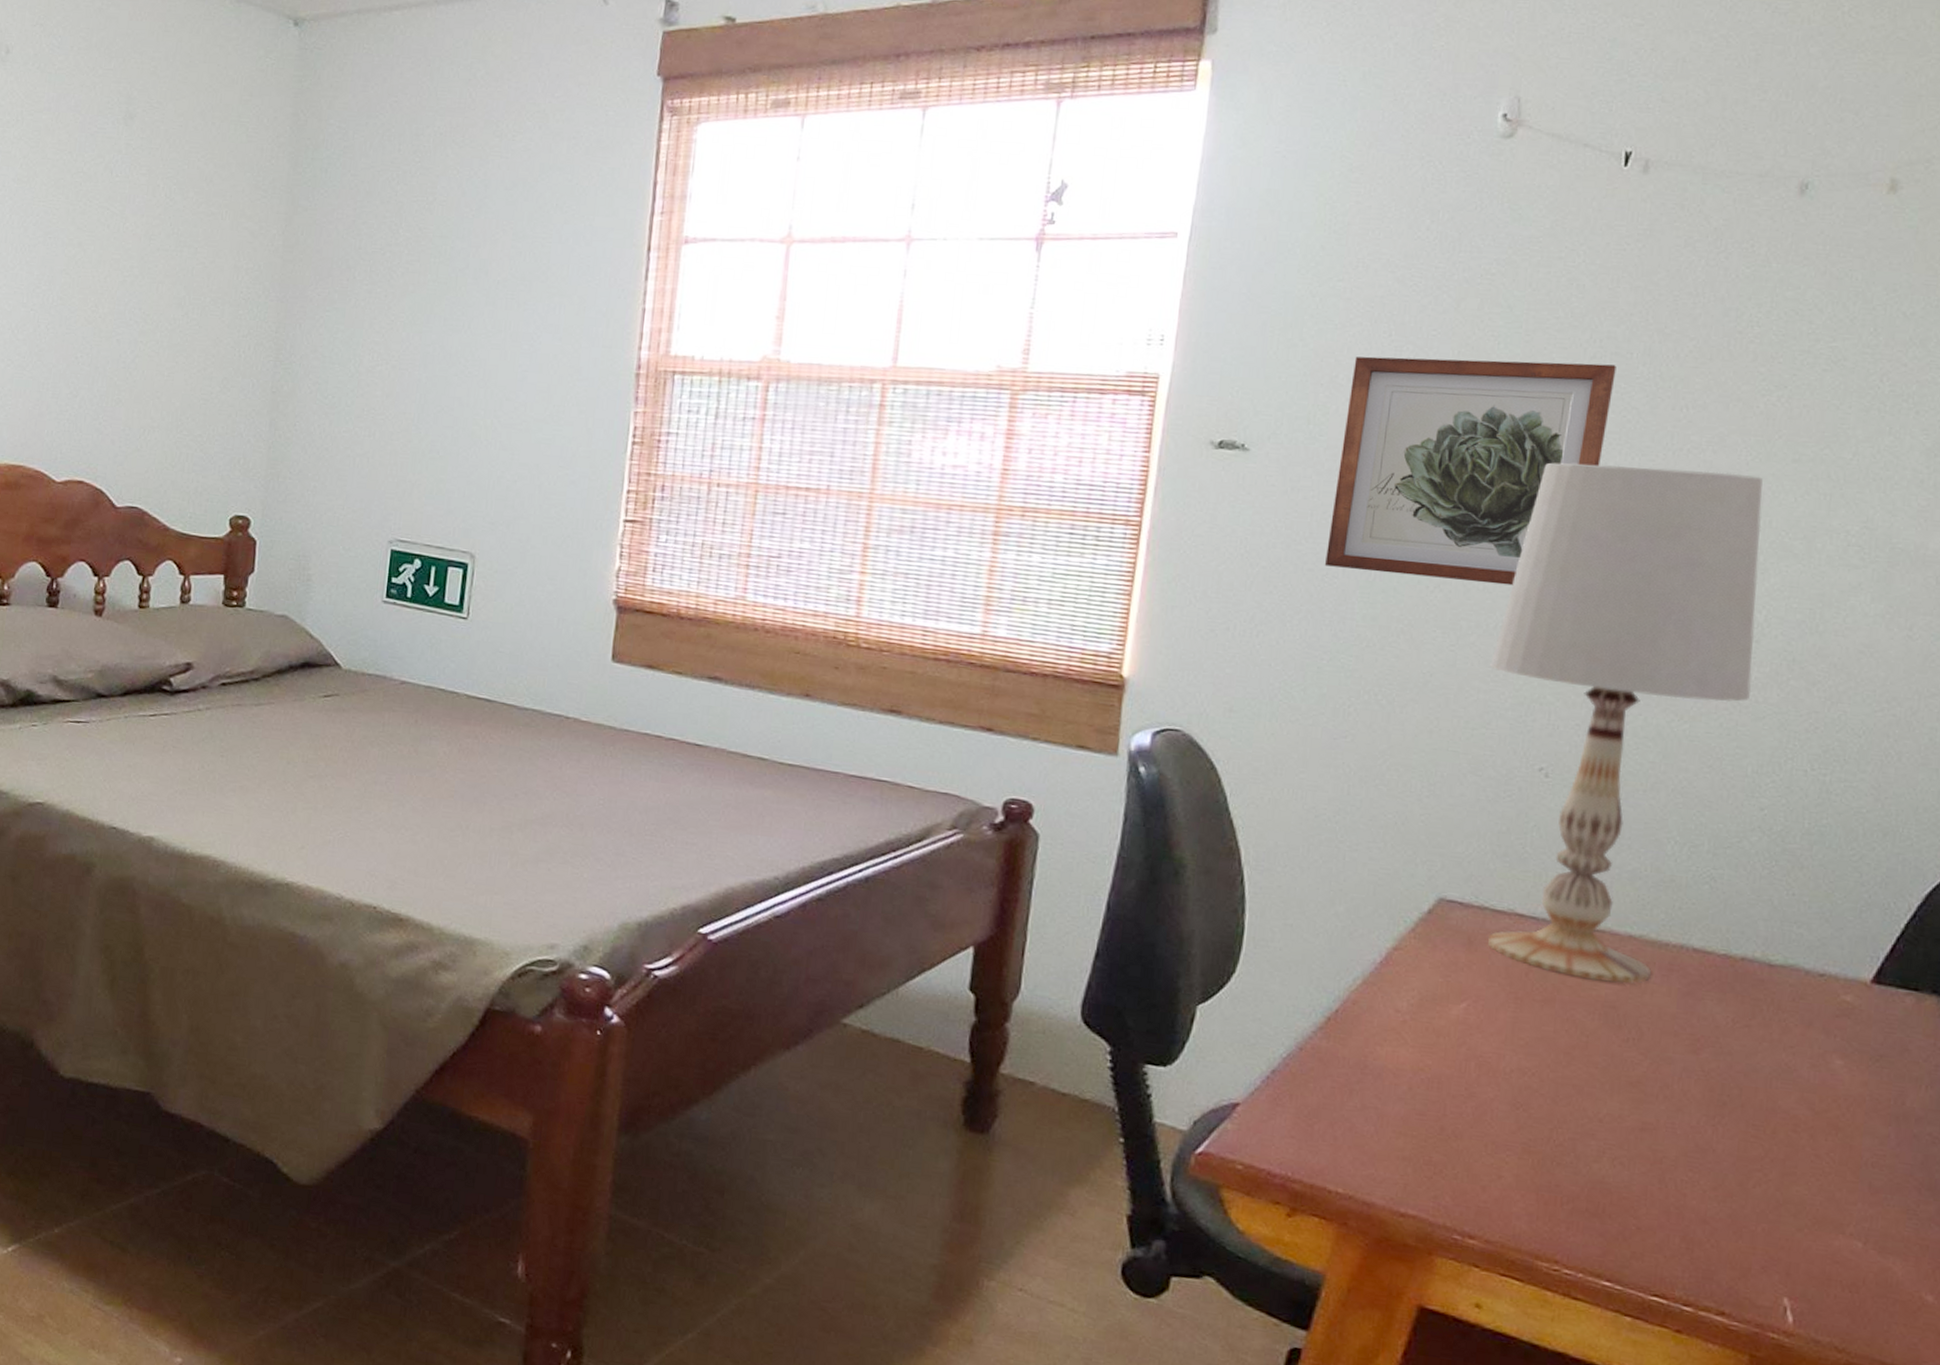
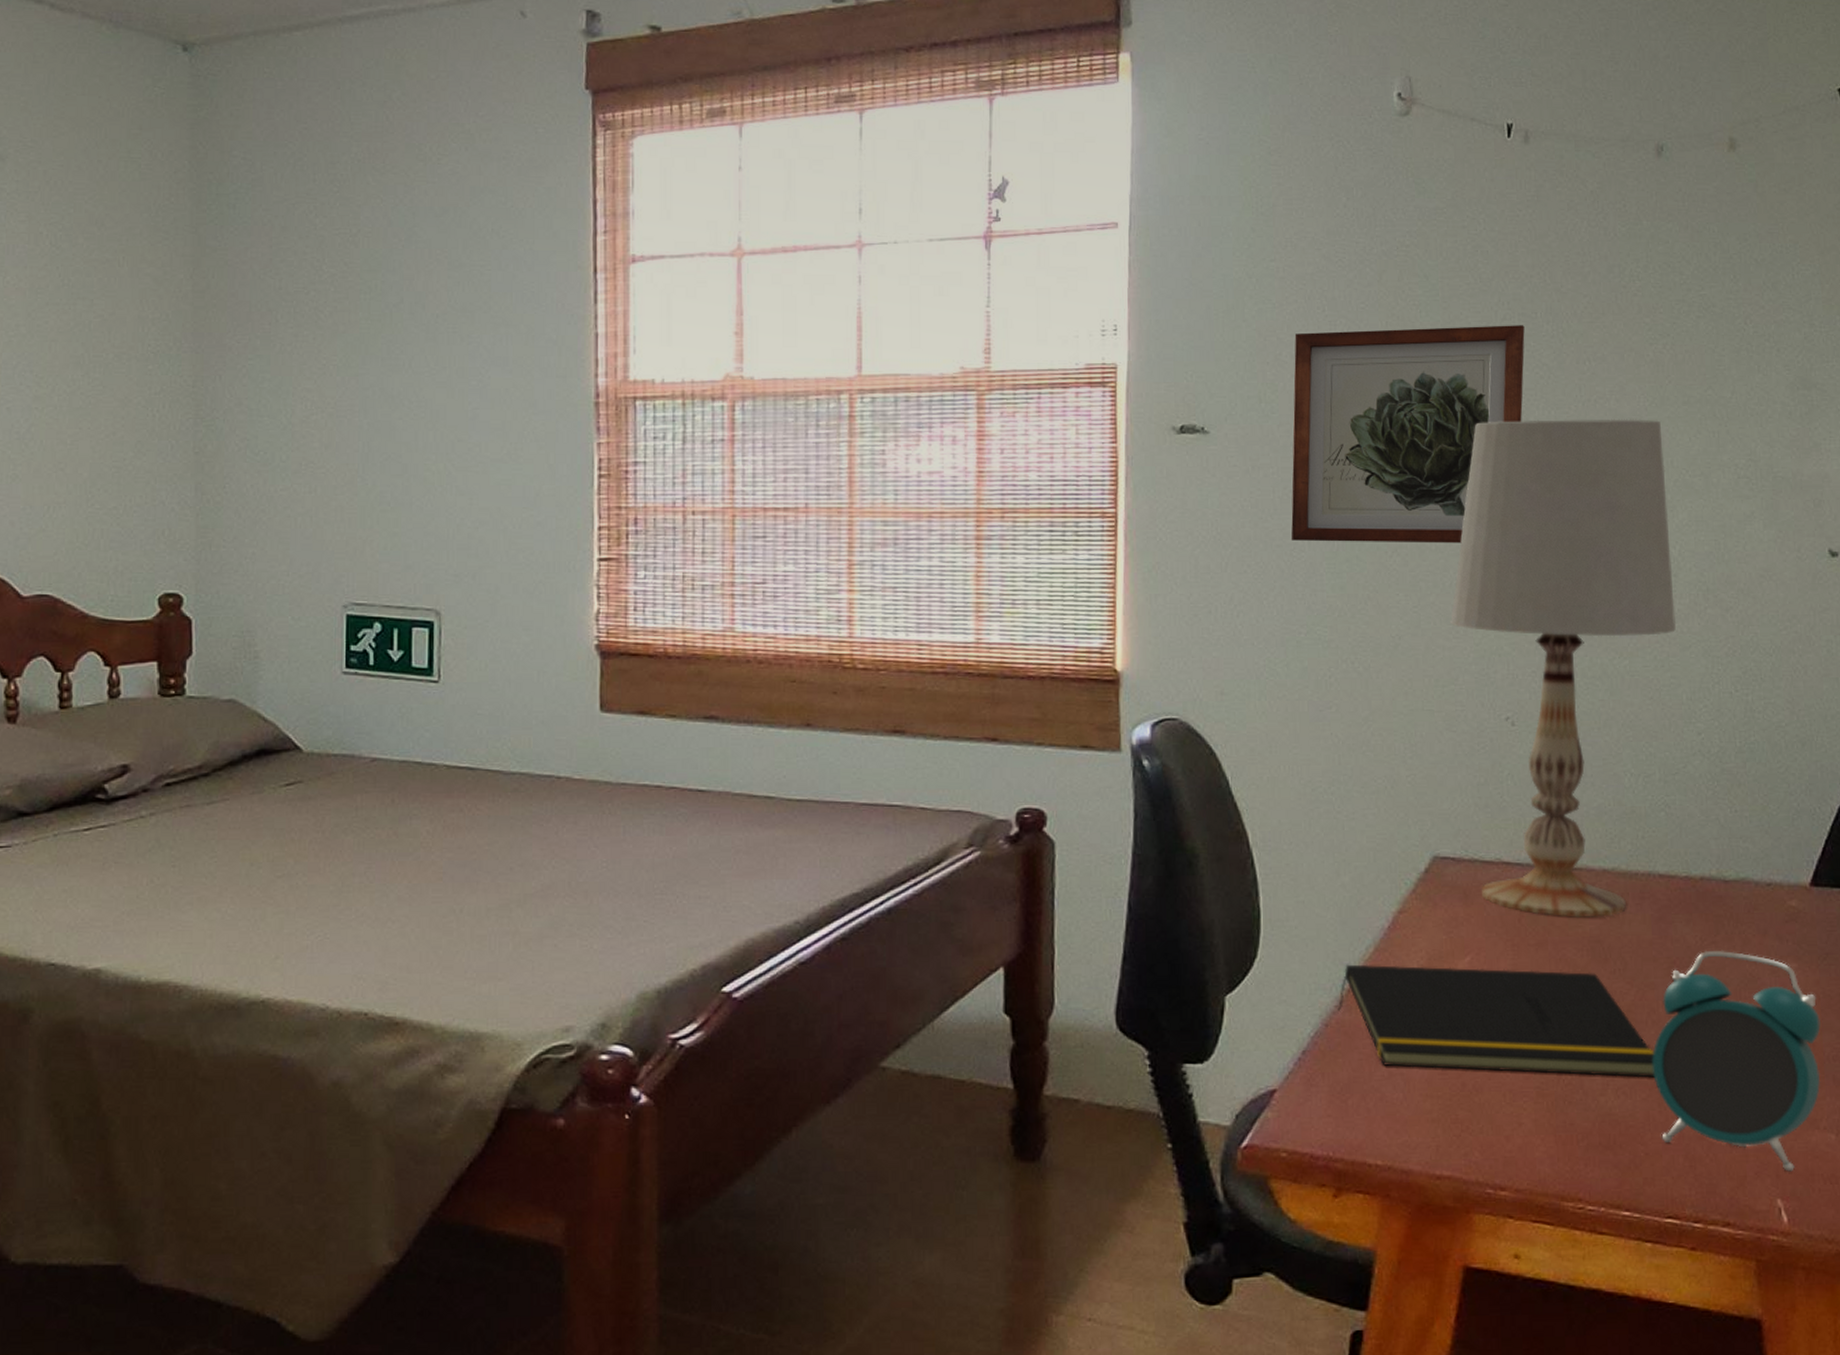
notepad: none [1314,992,1661,1153] -> present [1337,964,1655,1078]
alarm clock: none [1657,1033,1863,1272] -> present [1652,950,1821,1172]

